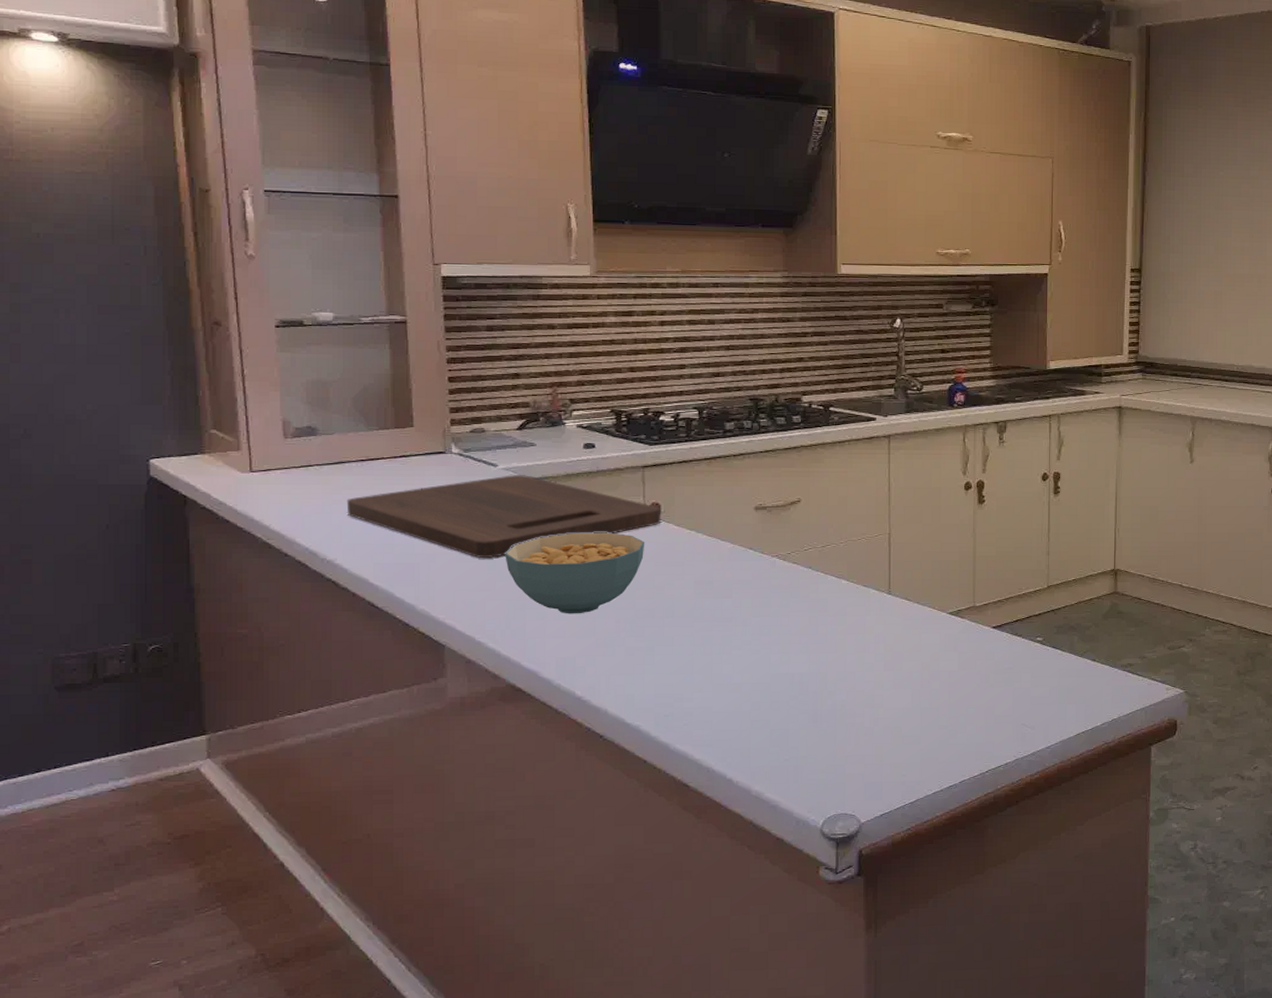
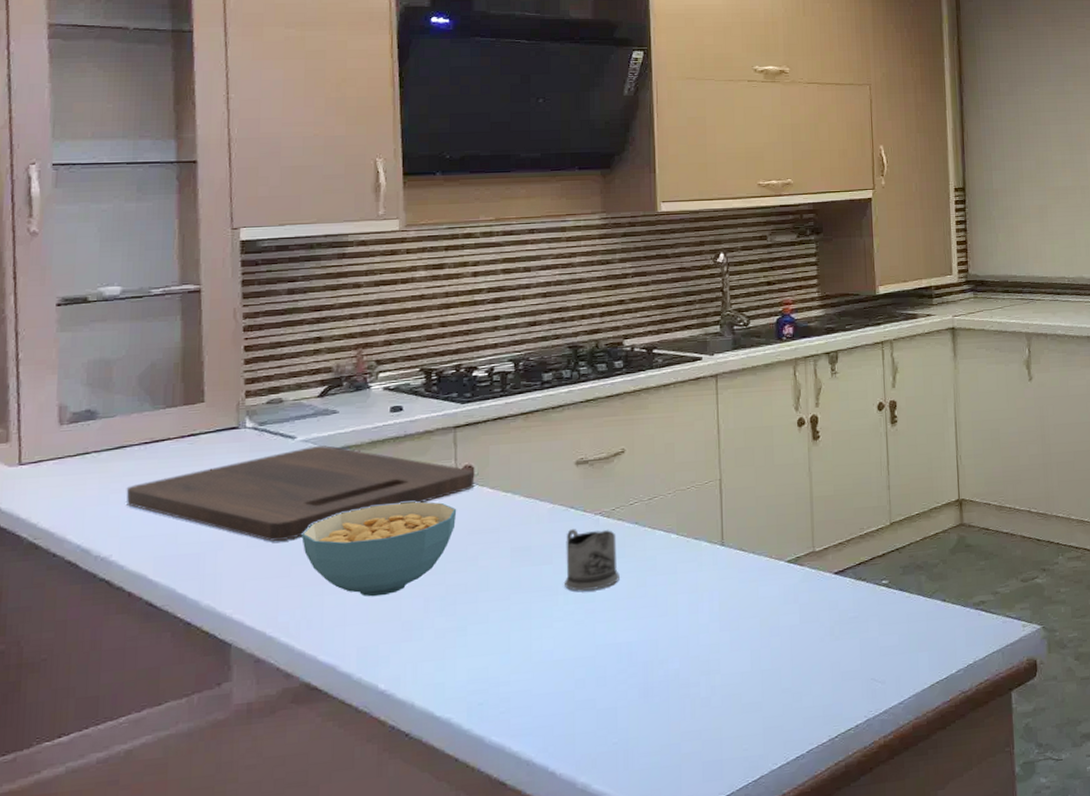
tea glass holder: none [743,568,793,624] -> present [565,529,620,591]

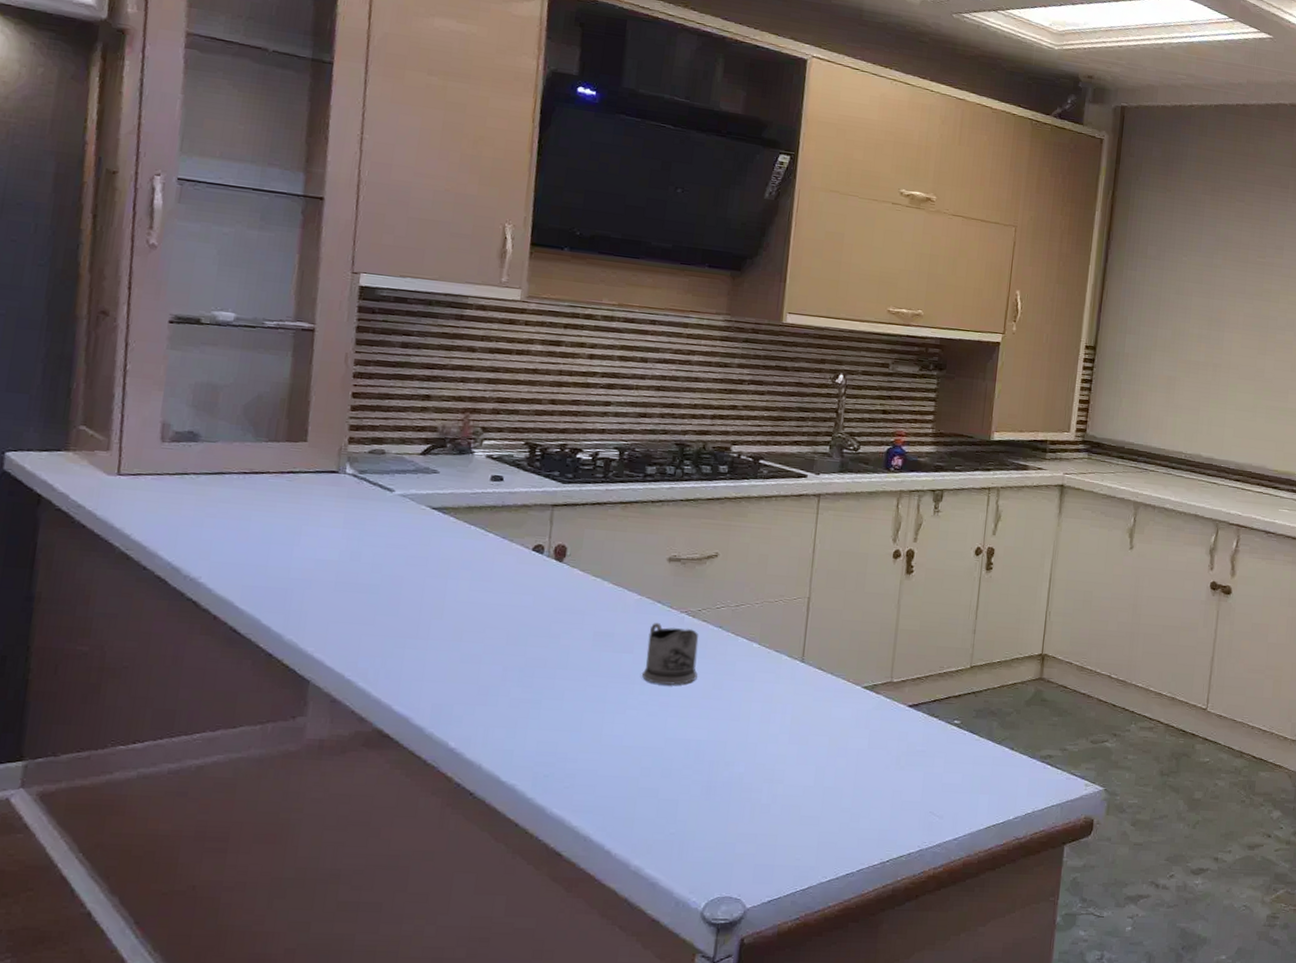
cutting board: present [125,445,475,542] -> none [219,501,567,590]
cereal bowl: present [302,501,457,597] -> none [389,569,546,658]

